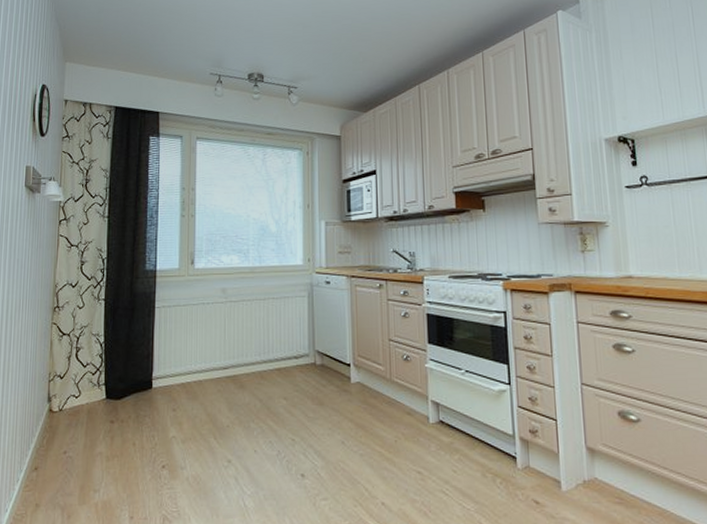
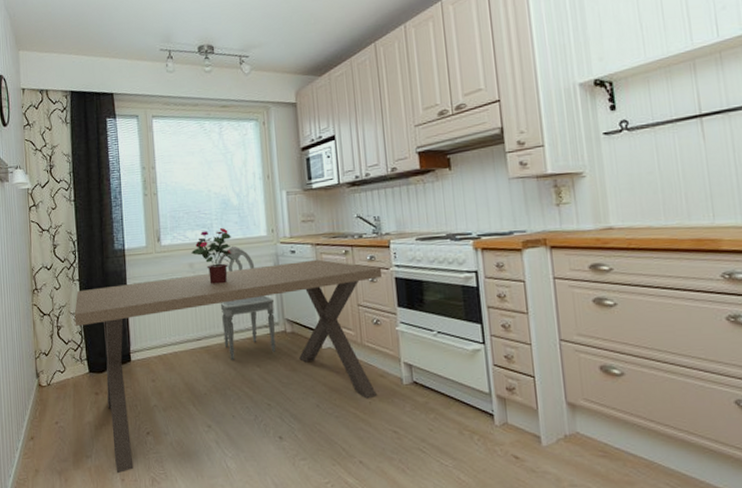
dining table: none [96,291,415,511] -> present [74,259,383,474]
potted flower: none [225,254,268,311] -> present [191,228,234,284]
dining chair: none [250,273,306,391] -> present [217,245,276,360]

